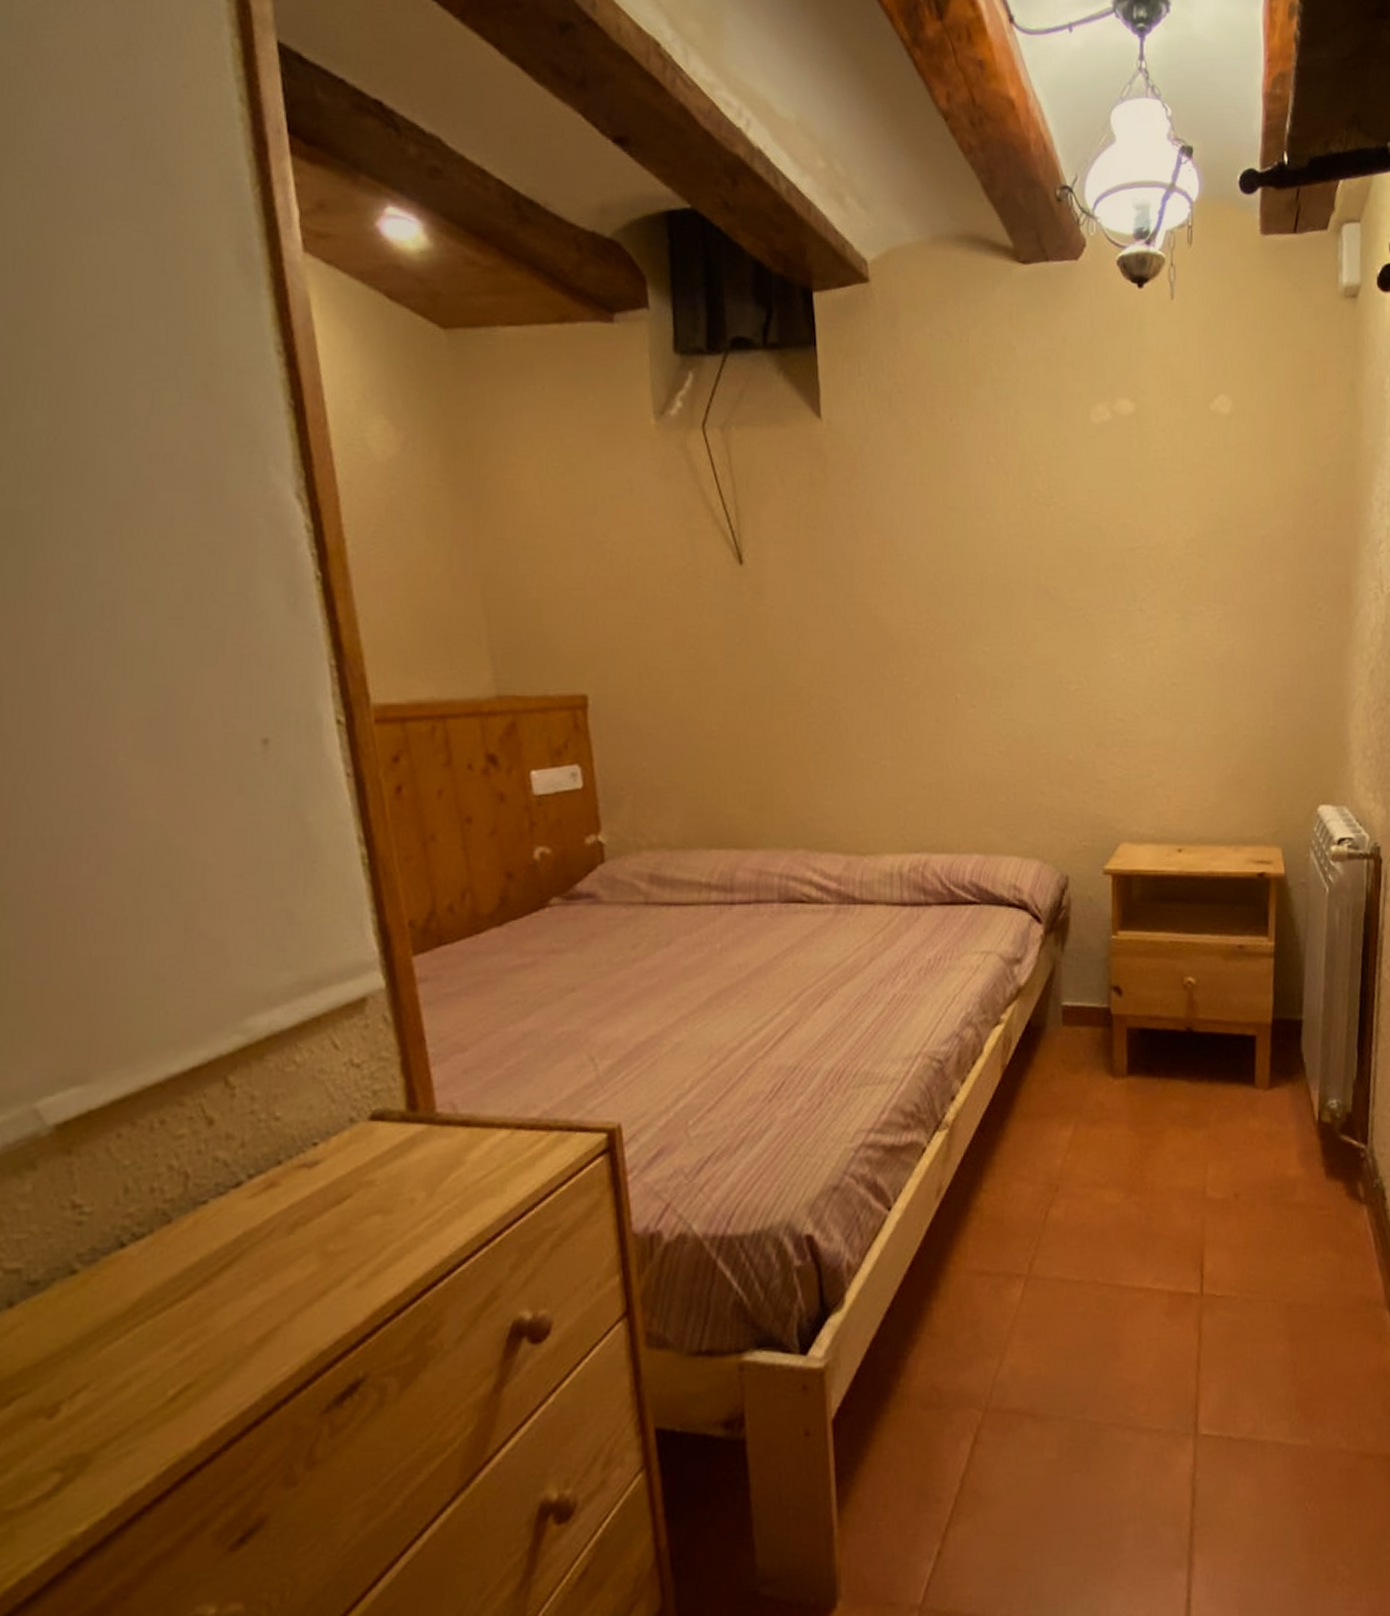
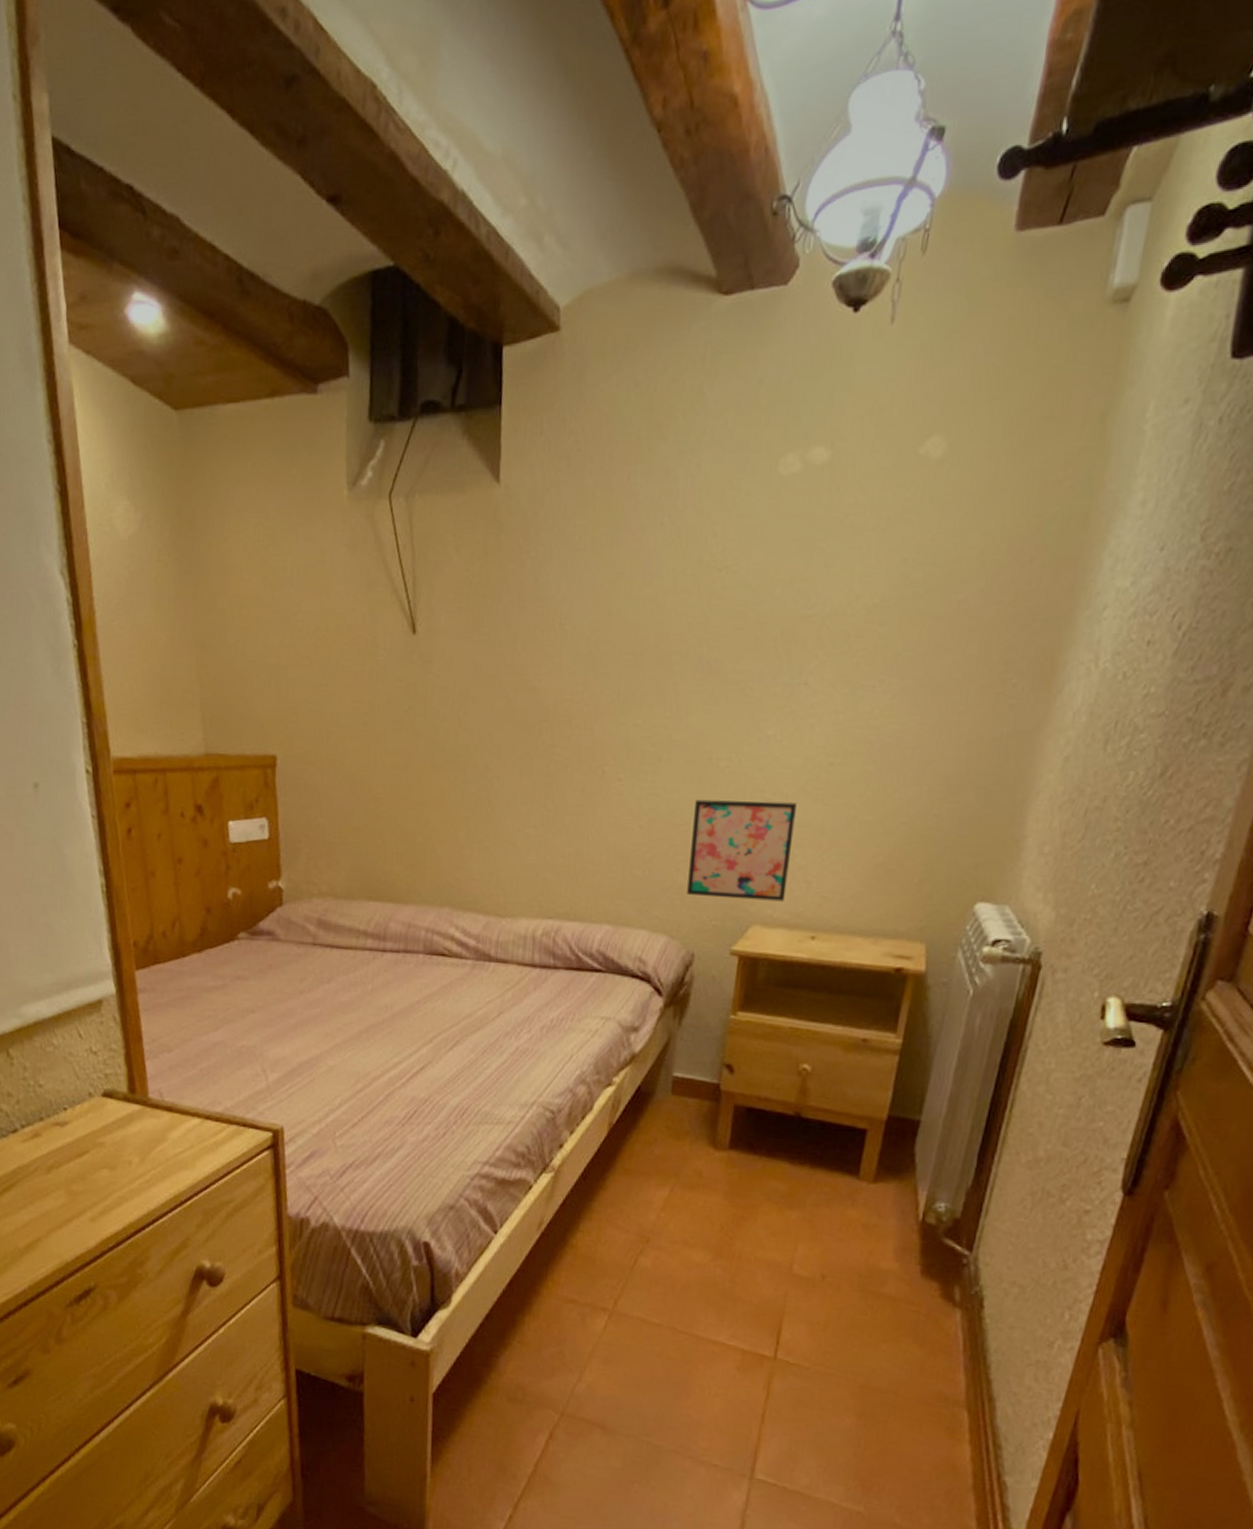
wall art: none [1051,721,1149,818] -> present [687,799,797,902]

